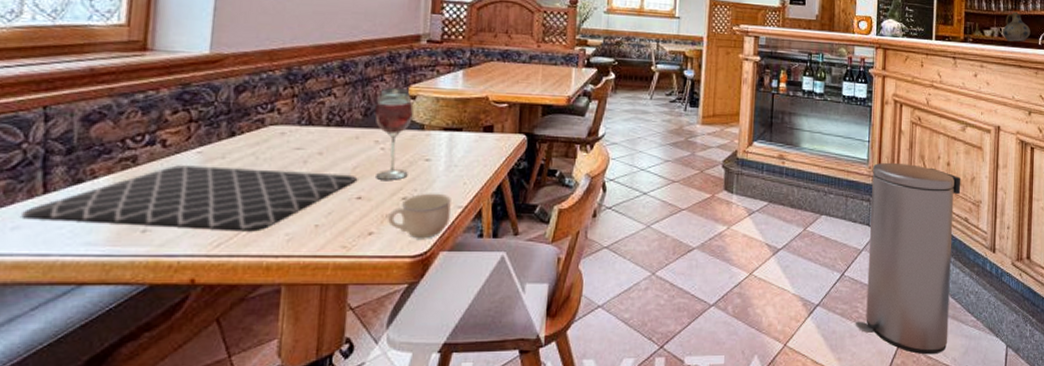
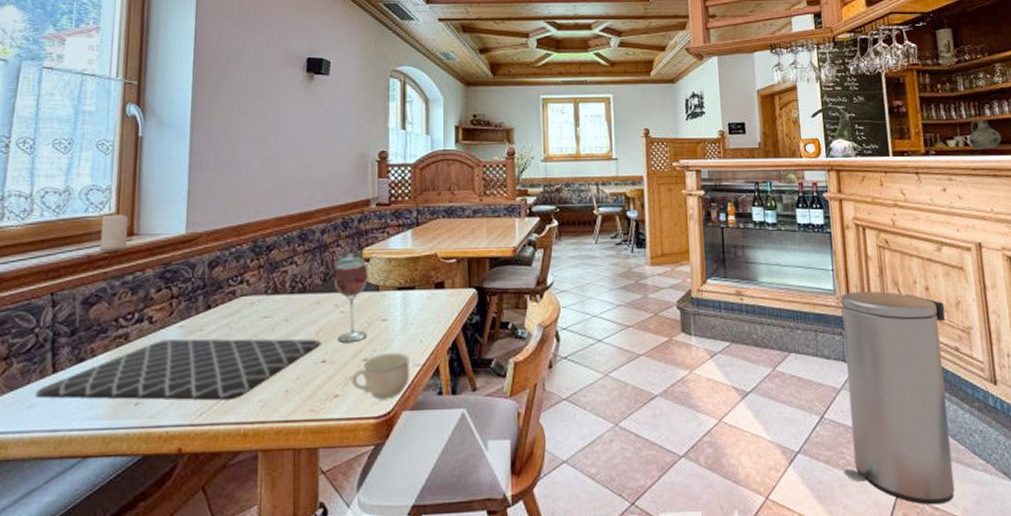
candle: none [103,25,141,67] -> present [98,214,129,252]

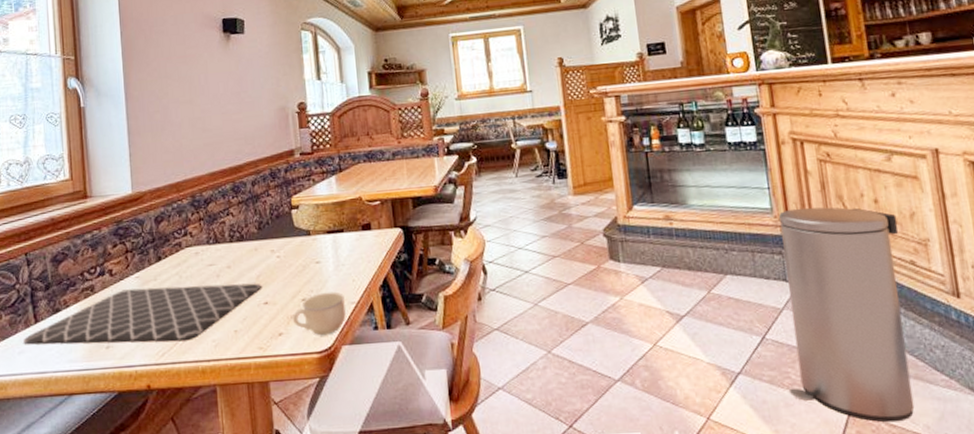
candle: present [98,214,129,252] -> none [59,179,83,215]
wineglass: present [333,251,368,342] -> none [266,199,303,285]
ceramic jug: present [968,117,1002,151] -> none [919,11,960,50]

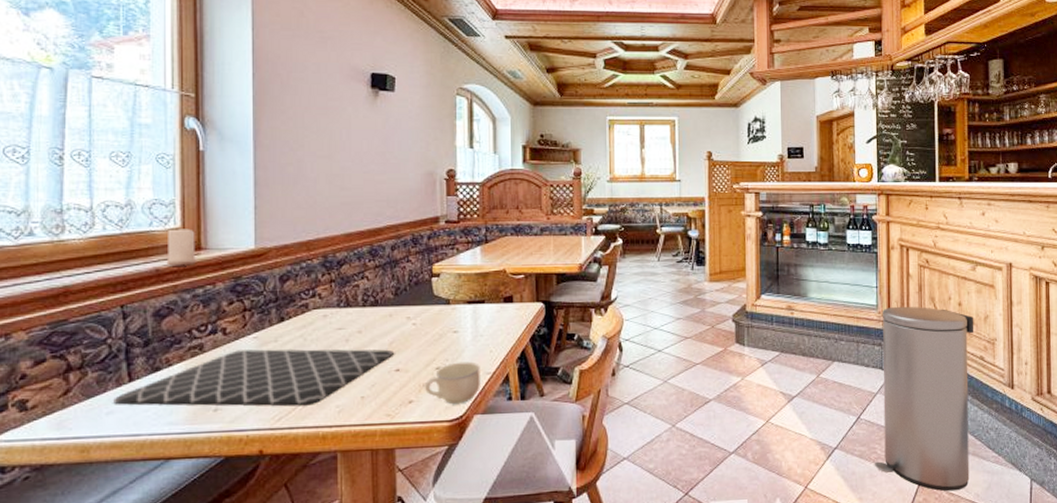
candle: none [59,179,83,215] -> present [166,229,196,266]

